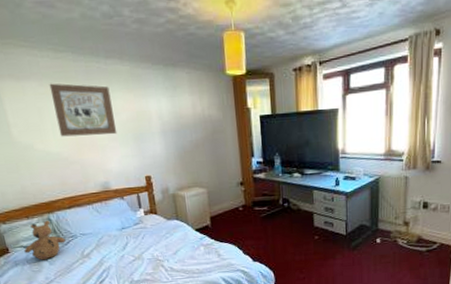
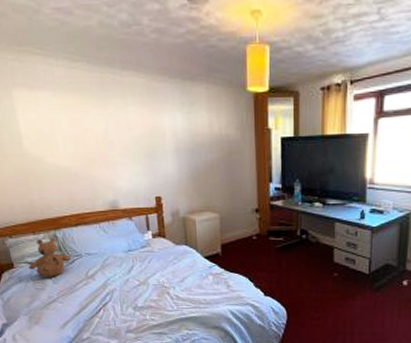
wall art: present [49,83,117,137] -> none [63,94,129,151]

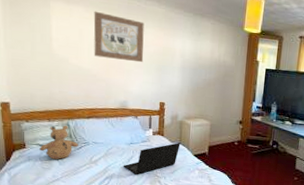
wall art: none [63,94,129,151] -> present [93,11,144,63]
laptop: none [123,243,187,288] -> present [123,142,181,175]

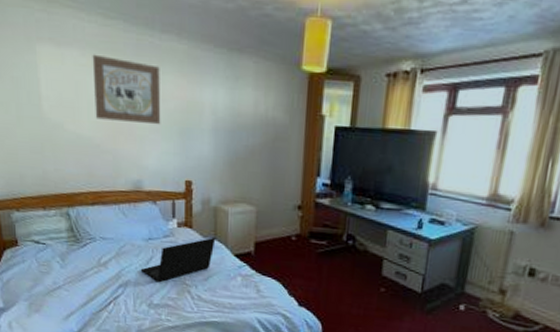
teddy bear: present [39,125,78,160] -> none [34,214,82,261]

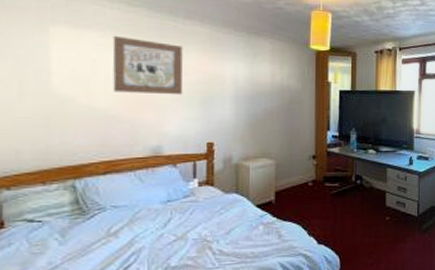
laptop: present [140,237,216,283] -> none [156,191,238,244]

